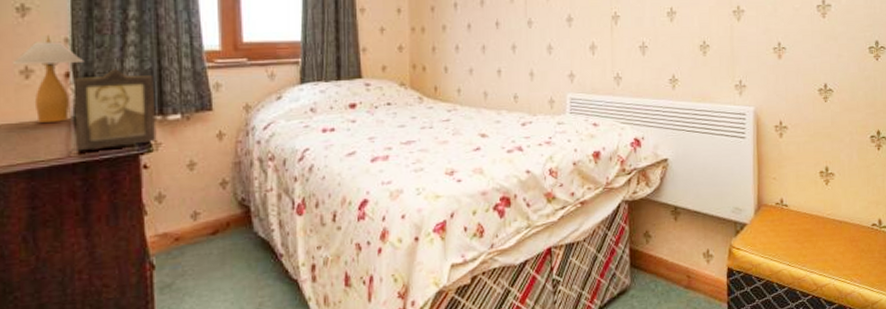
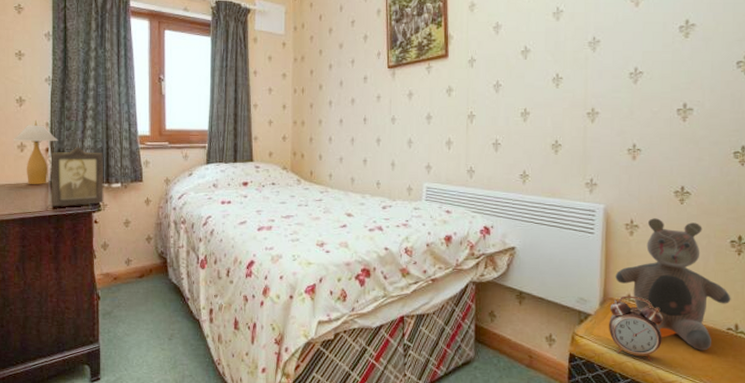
alarm clock: none [763,200,815,267] -> present [608,295,663,362]
teddy bear: none [768,118,874,250] -> present [615,218,731,351]

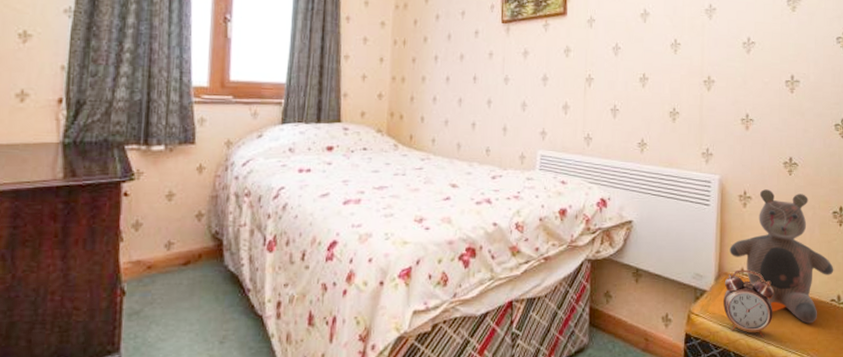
table lamp: present [13,119,58,184] -> none [9,61,78,145]
photo frame: present [51,147,104,207] -> none [62,98,142,175]

